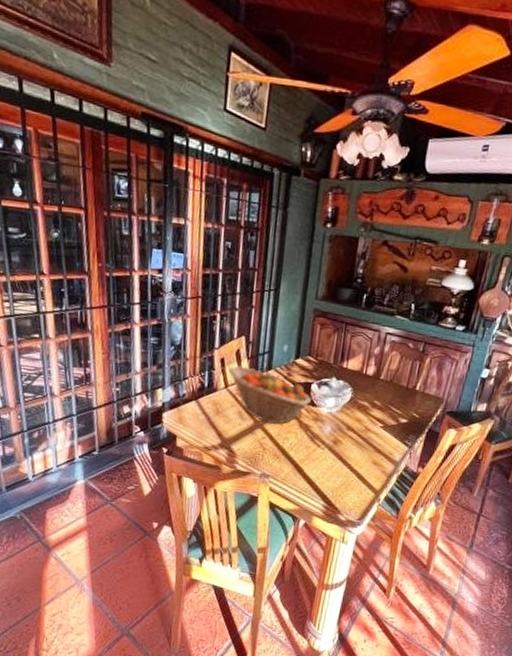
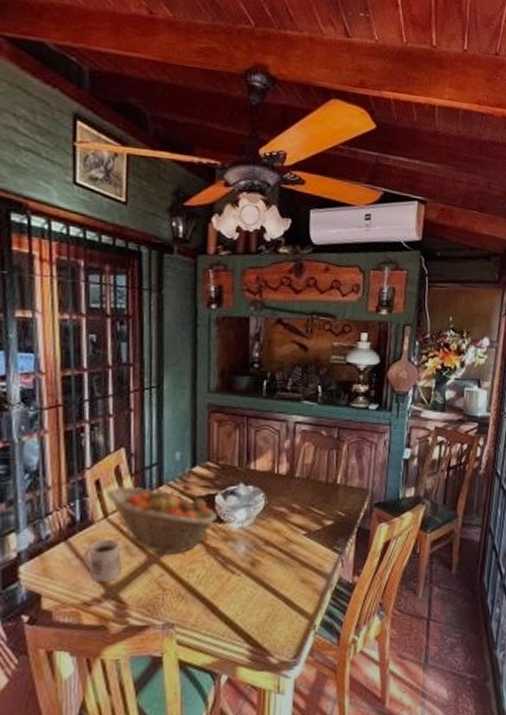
mug: none [207,403,235,436] -> present [83,538,121,583]

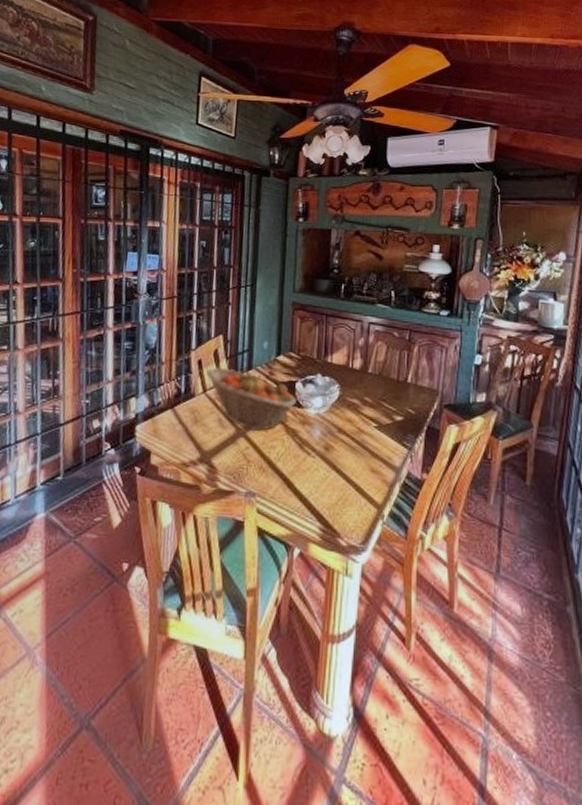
mug: present [83,538,121,583] -> none [184,410,215,449]

